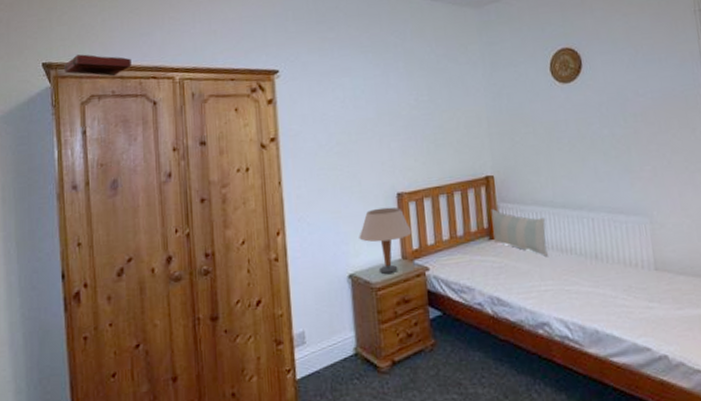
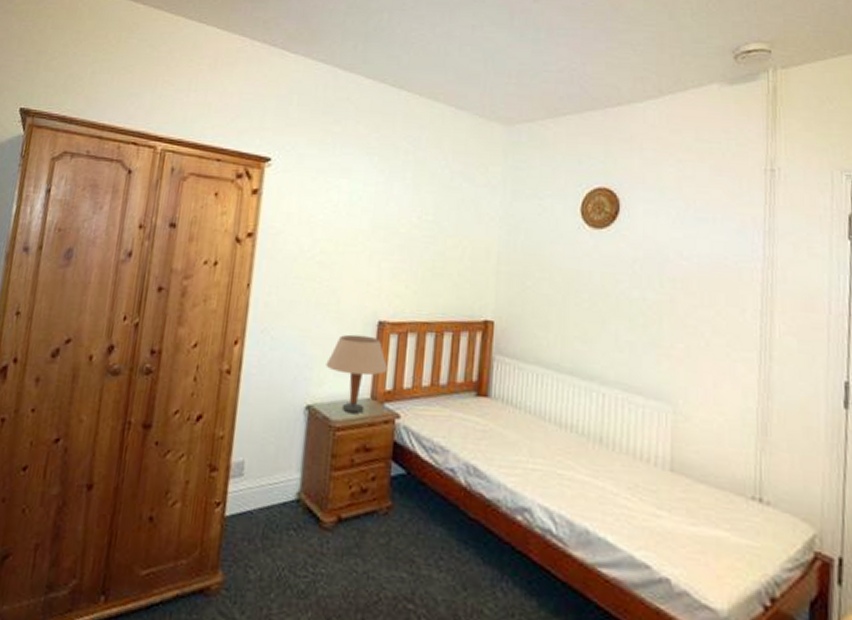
decorative box: present [63,54,131,77] -> none [41,105,114,135]
pillow: present [491,208,548,256] -> none [480,359,546,429]

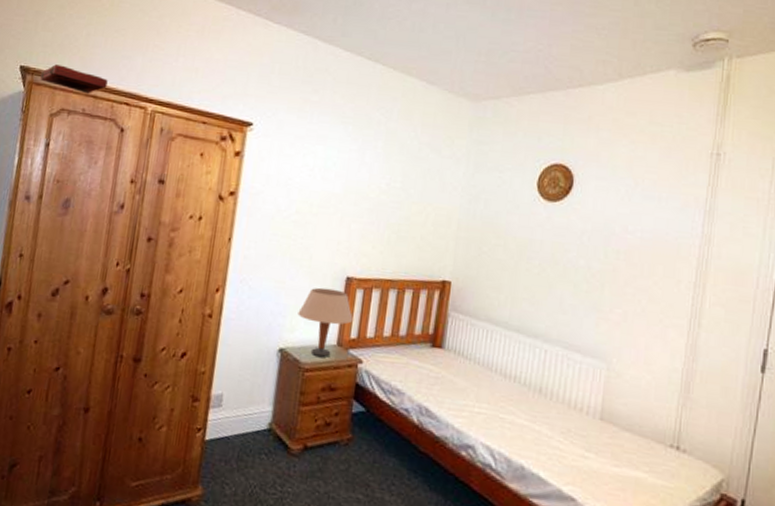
decorative box: none [41,105,114,135] -> present [39,64,108,94]

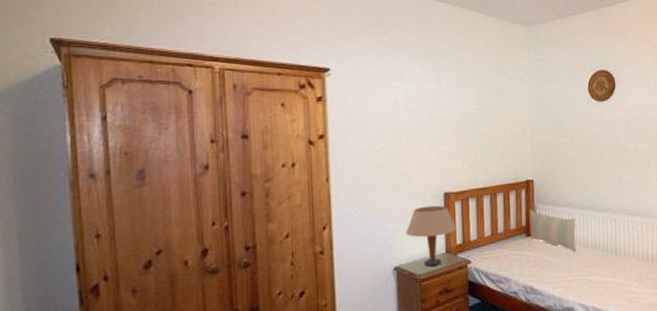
decorative box: present [39,64,108,94] -> none [77,33,163,60]
pillow: none [435,315,494,378] -> present [529,208,576,251]

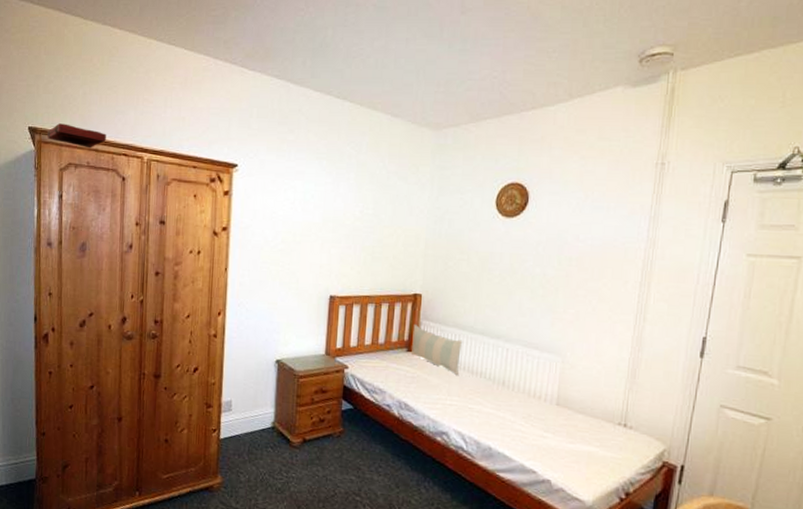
decorative box: none [77,33,163,60] -> present [46,123,106,149]
table lamp: present [405,205,457,266] -> none [290,306,339,365]

